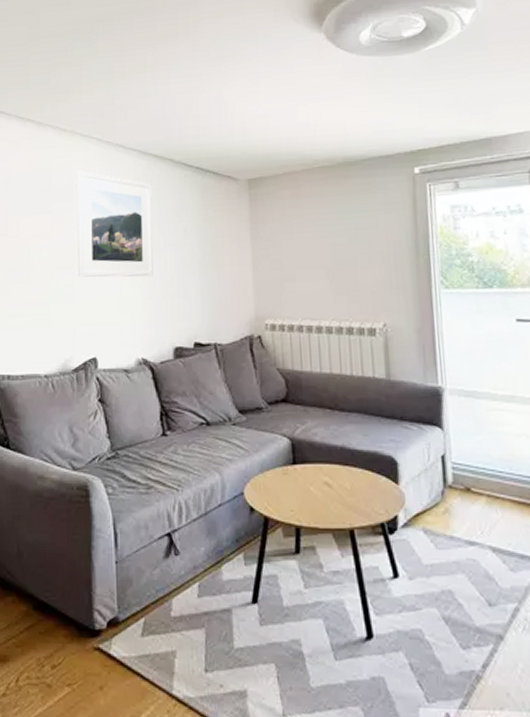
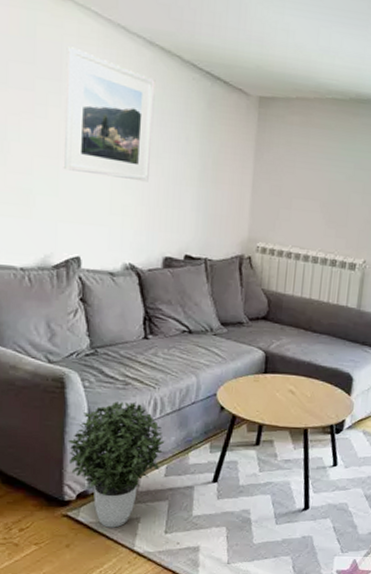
potted plant: none [95,507,194,665] -> present [68,401,165,528]

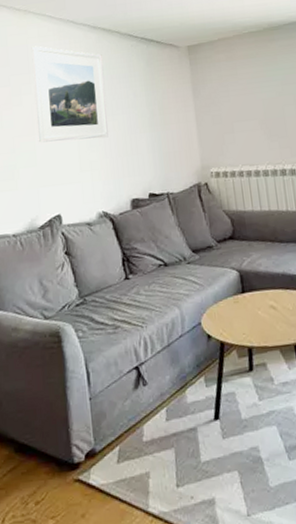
potted plant: present [68,401,165,528] -> none [70,344,161,489]

